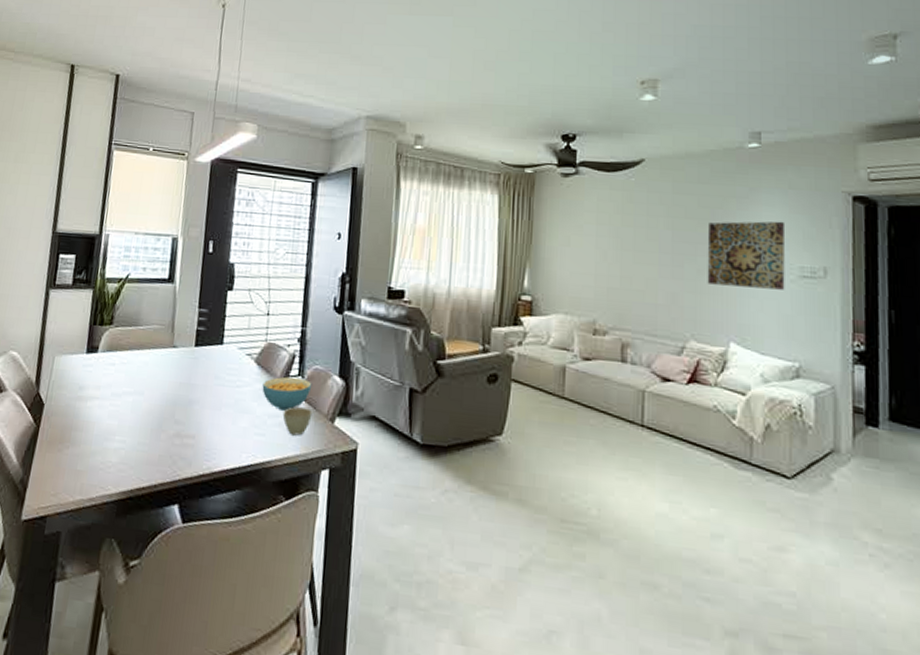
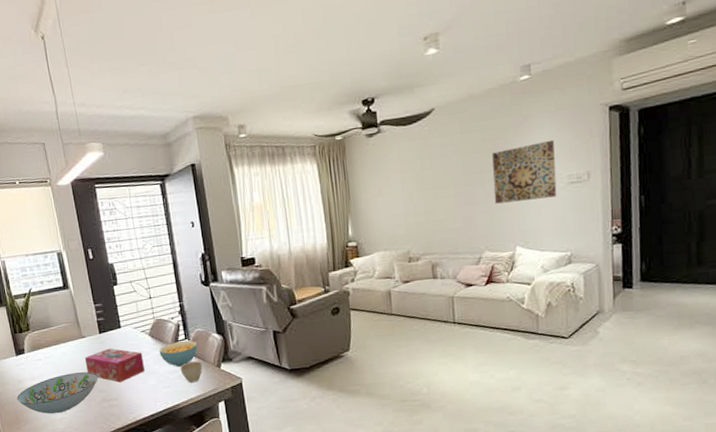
decorative bowl: none [69,389,179,441] -> present [17,372,98,414]
tissue box: none [167,367,241,416] -> present [84,348,145,383]

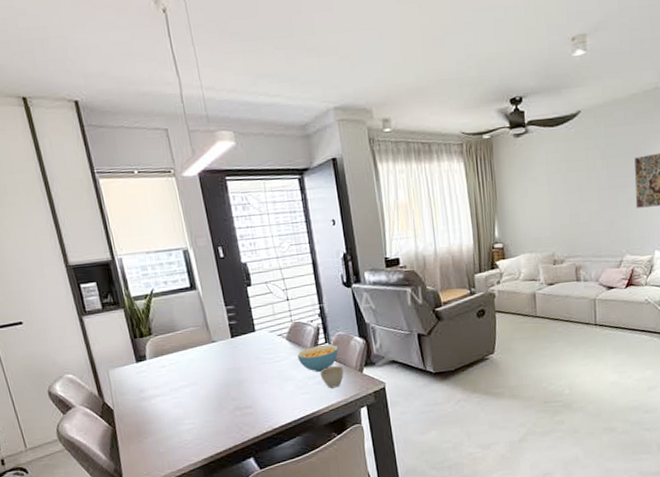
decorative bowl: present [17,372,98,414] -> none [137,379,231,425]
tissue box: present [84,348,145,383] -> none [215,353,282,390]

